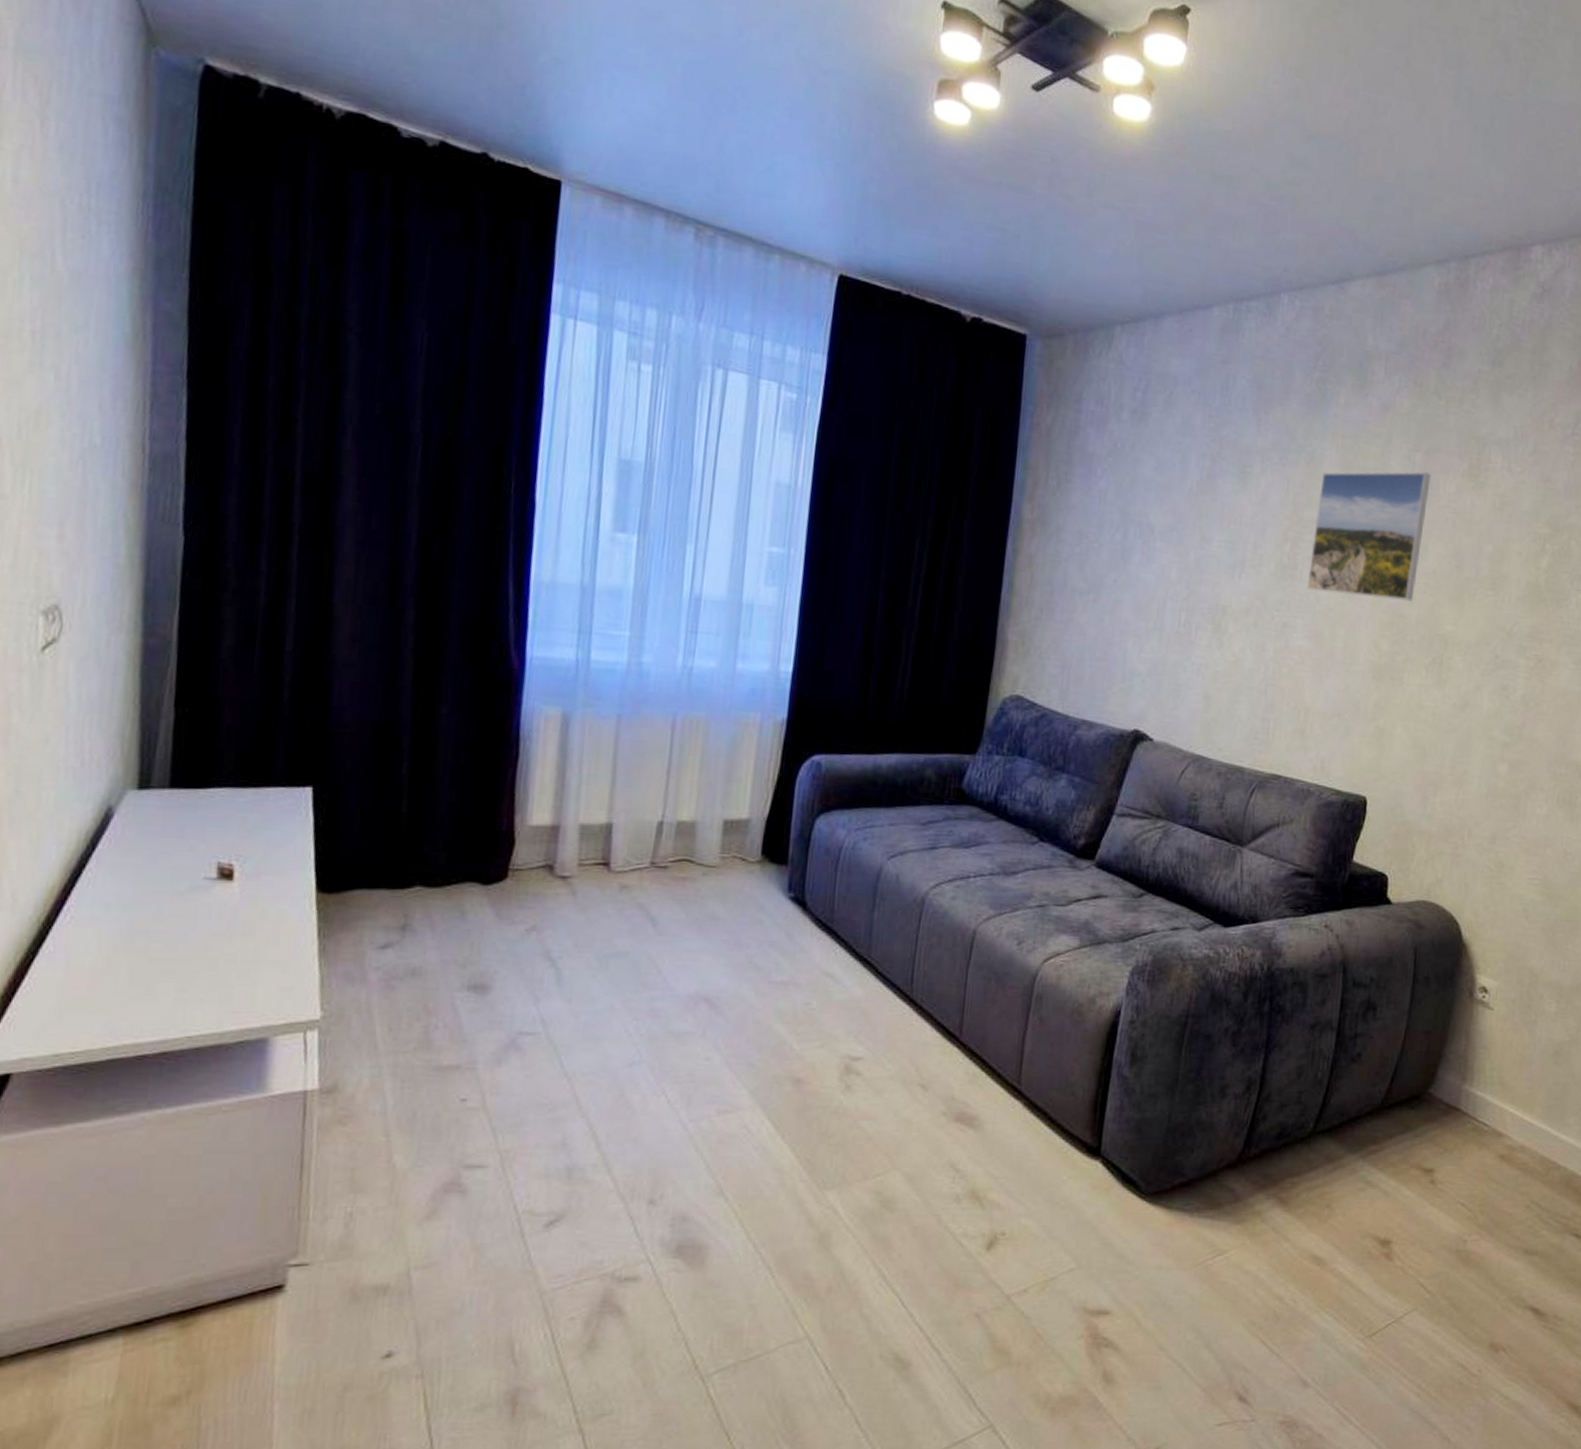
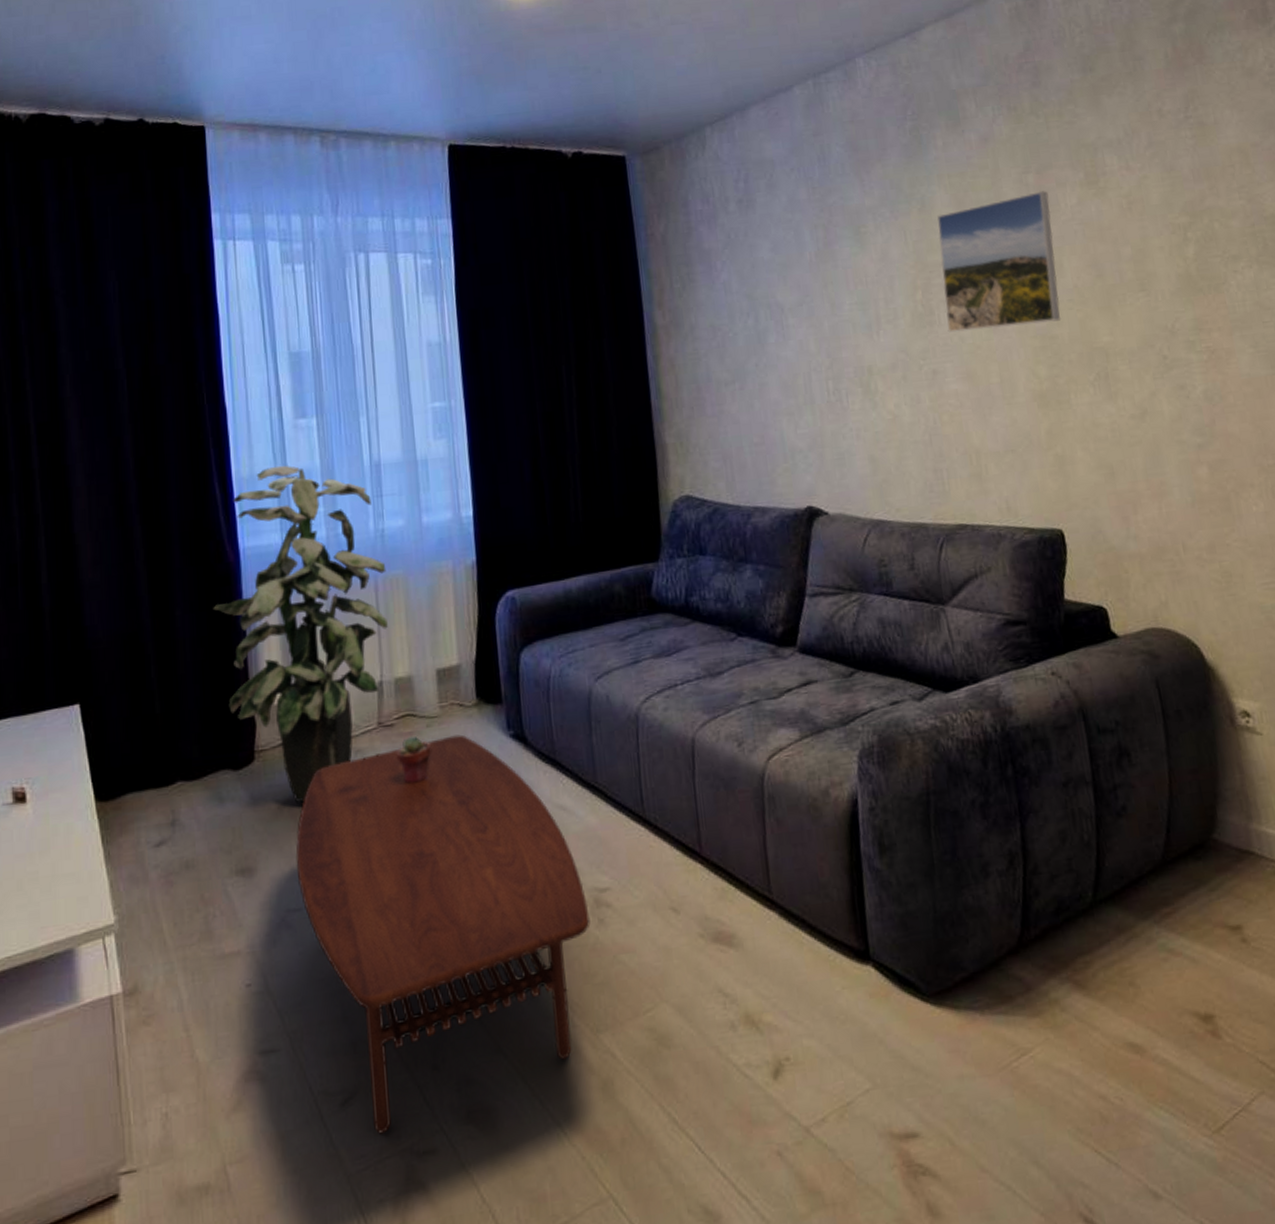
indoor plant: none [485,577,688,928] -> present [213,465,388,802]
coffee table: none [536,888,839,1257] -> present [295,734,591,1134]
potted succulent: none [666,881,704,928] -> present [397,735,431,784]

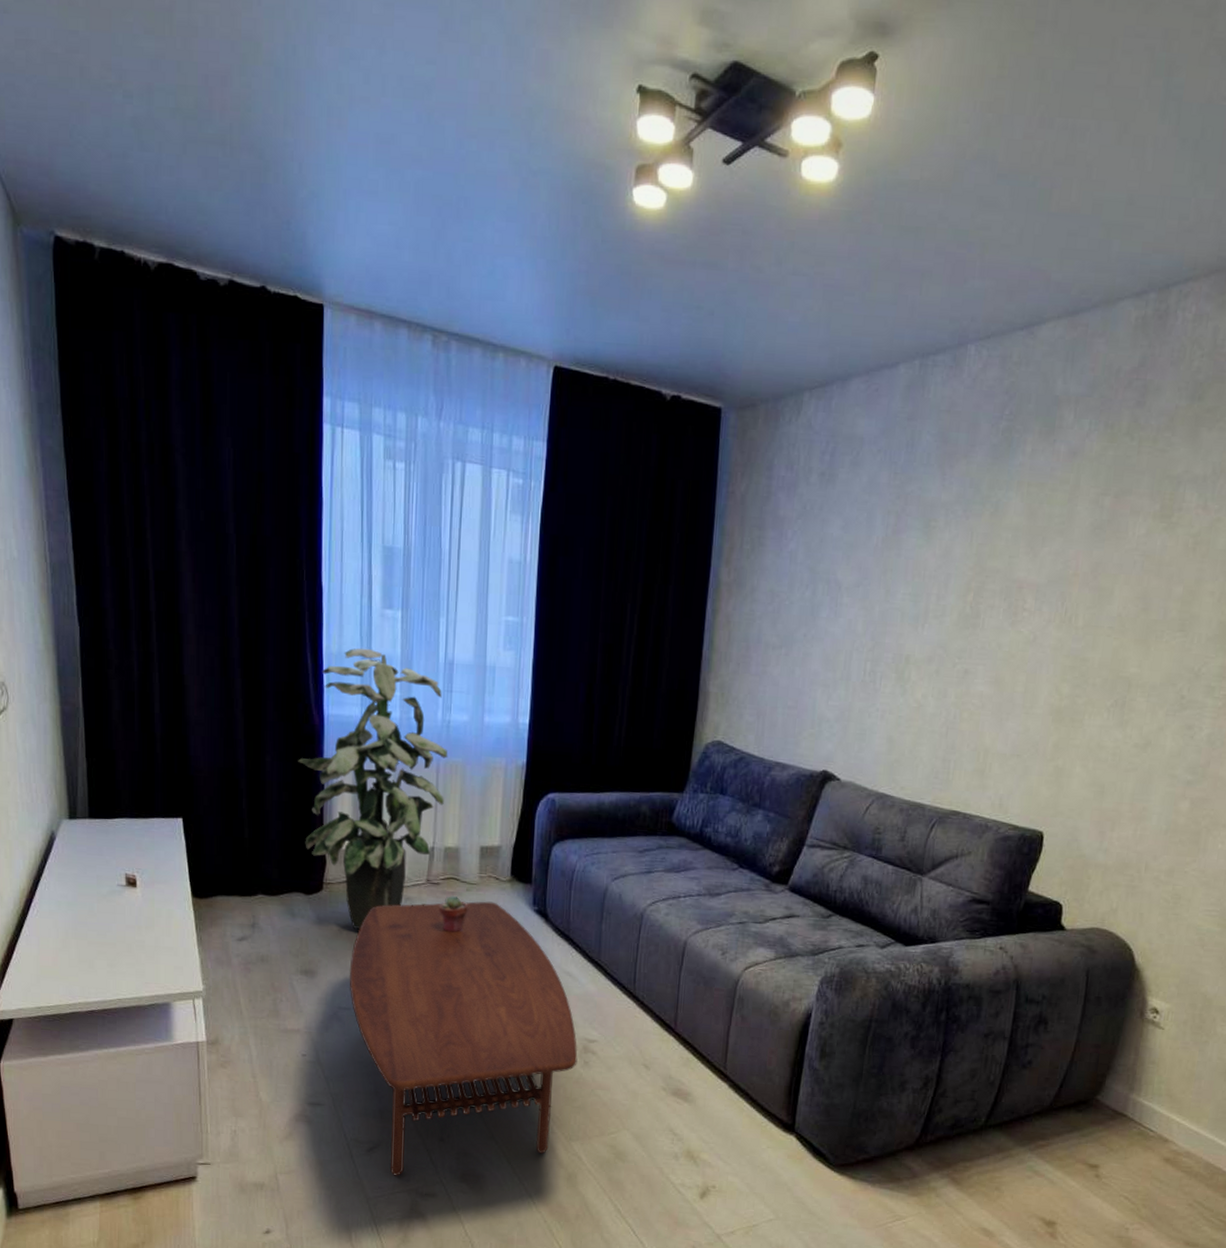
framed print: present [937,191,1060,333] -> none [988,516,1120,645]

